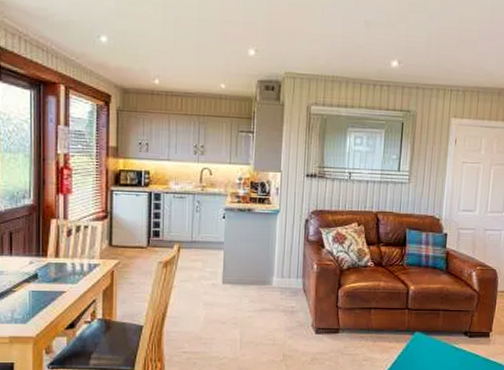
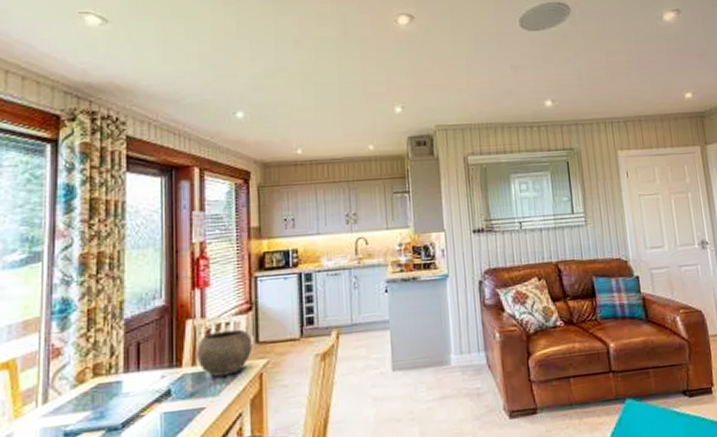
bowl: none [59,232,107,269] -> present [196,329,253,377]

